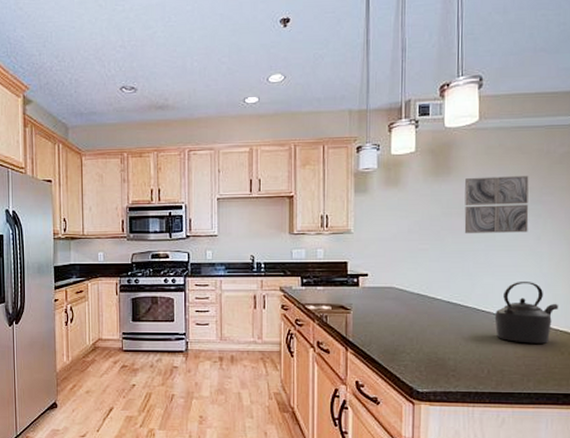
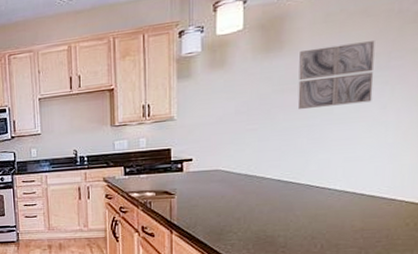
kettle: present [494,282,558,344] -> none [330,153,404,217]

